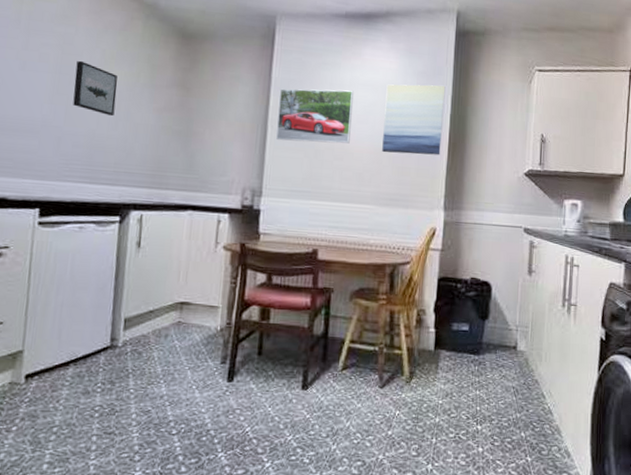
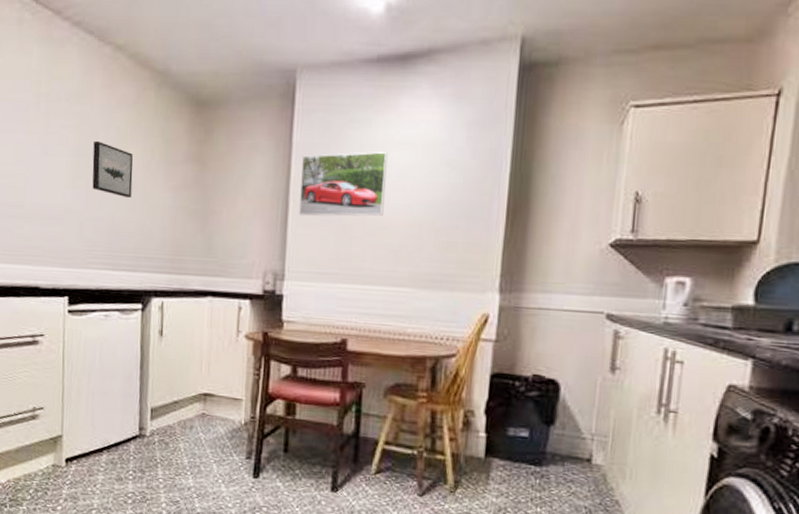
wall art: present [382,84,446,155] -> none [422,136,504,226]

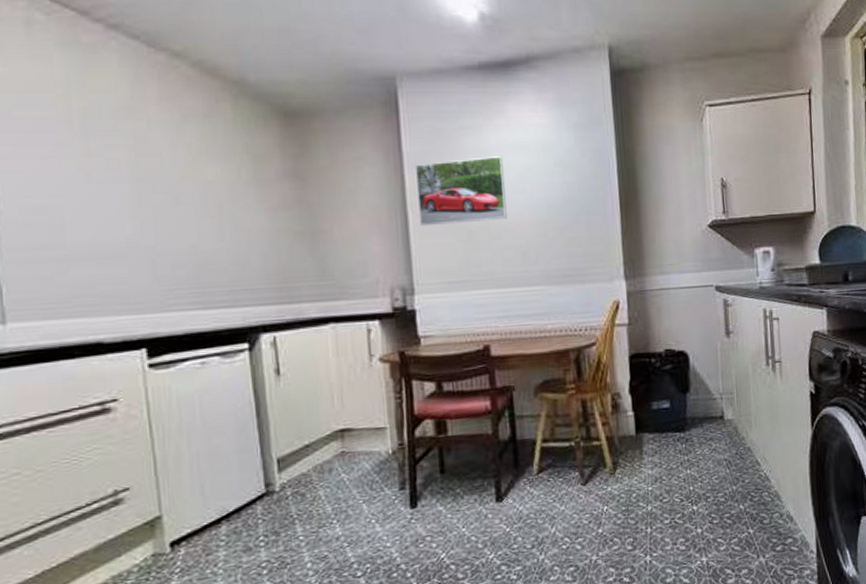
wall art: present [92,140,133,197] -> none [157,161,217,224]

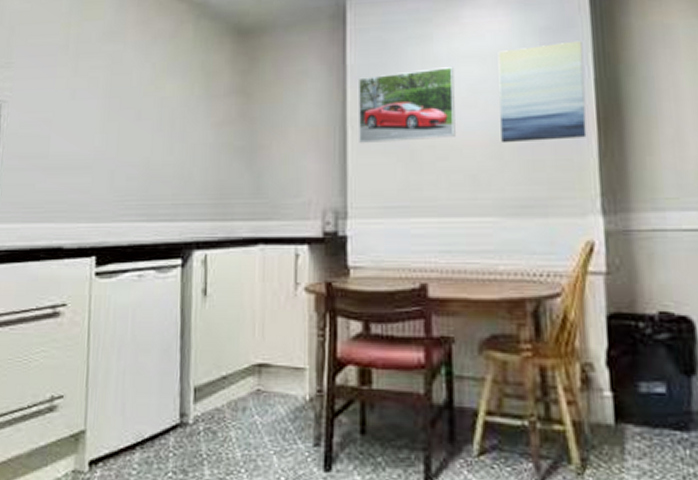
wall art: none [540,136,612,224] -> present [498,40,587,143]

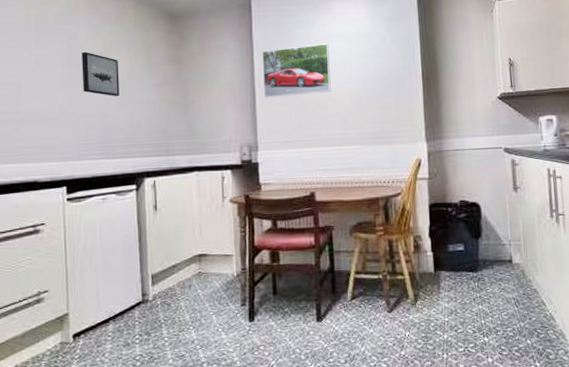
wall art: none [125,79,171,138] -> present [82,51,120,96]
wall art: present [498,40,587,143] -> none [358,26,416,96]

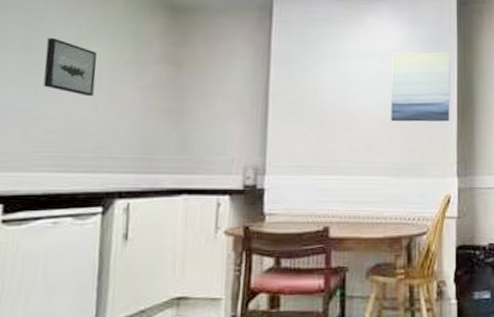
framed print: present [261,43,331,97] -> none [279,60,358,115]
wall art: none [358,26,416,96] -> present [391,52,451,122]

